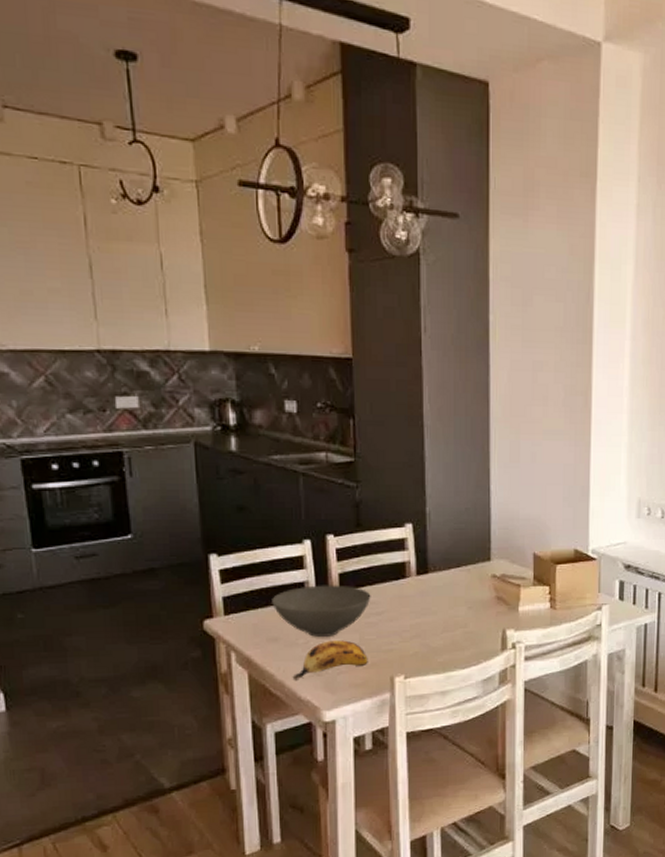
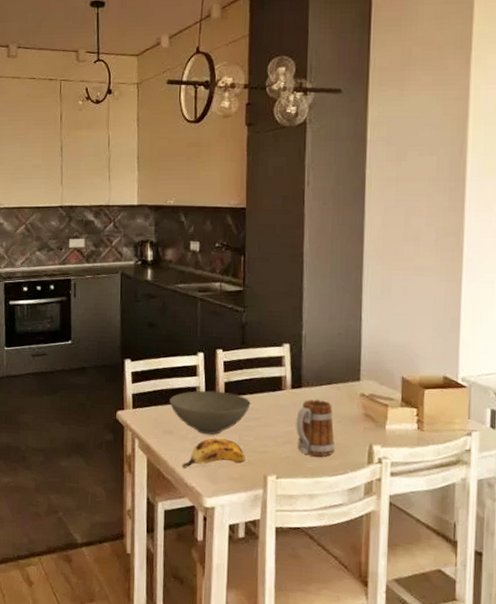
mug: none [423,585,466,649] -> present [296,399,335,457]

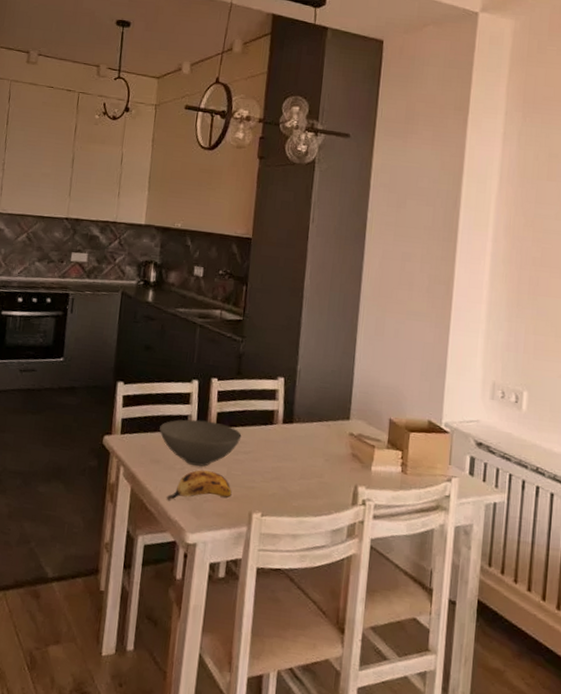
mug: present [296,399,335,457] -> none [284,435,322,496]

